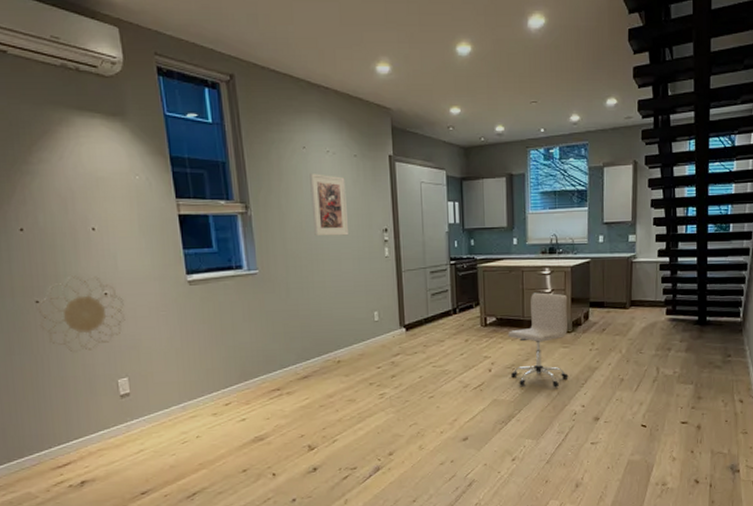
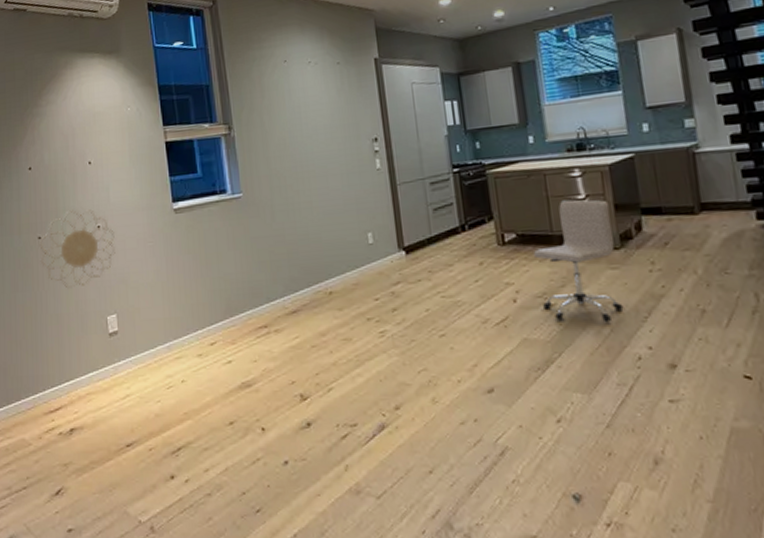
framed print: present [310,173,350,237] -> none [292,86,336,153]

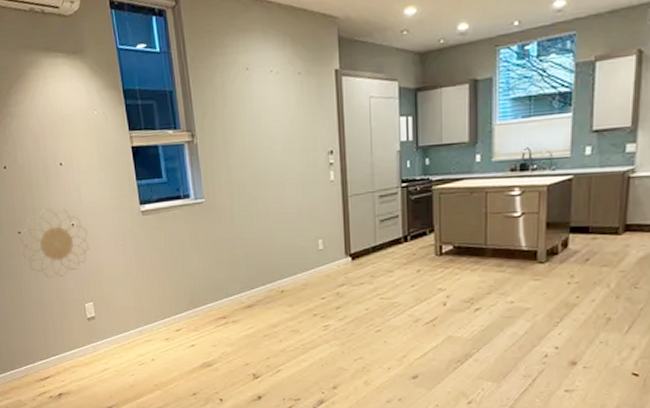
chair: present [533,199,624,323] -> none [466,216,542,326]

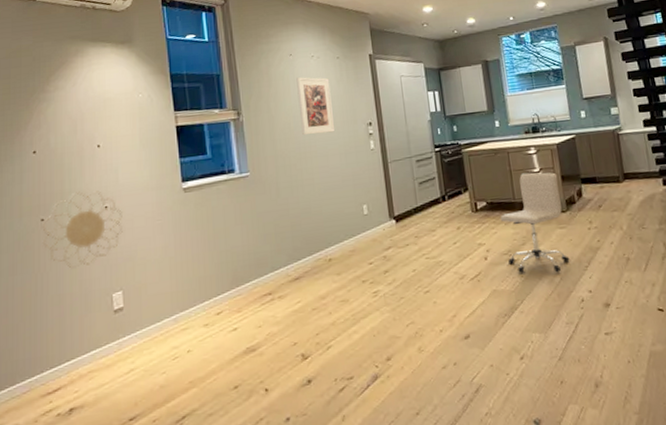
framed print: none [253,95,293,162] -> present [296,77,336,136]
chair: none [466,216,542,326] -> present [499,172,570,273]

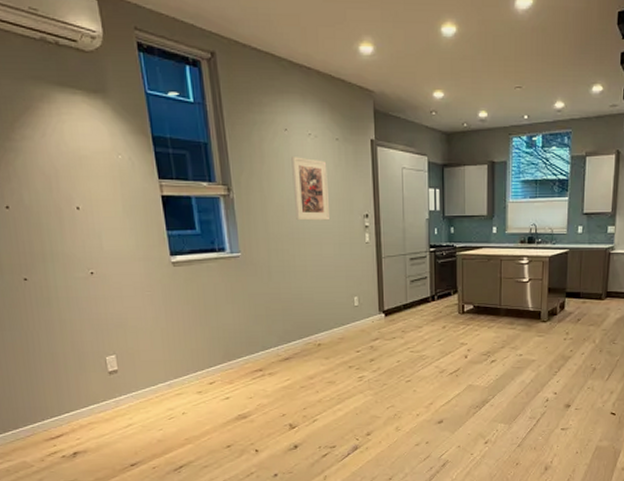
decorative wall piece: present [42,190,123,269] -> none [25,254,112,330]
chair: present [499,172,570,273] -> none [484,281,545,375]

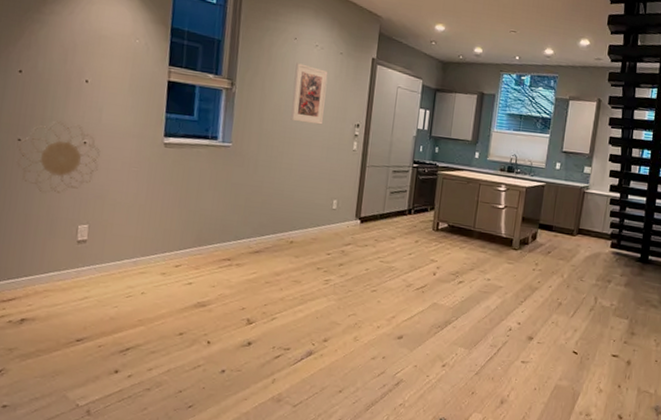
decorative wall piece: none [25,254,112,330] -> present [16,121,100,194]

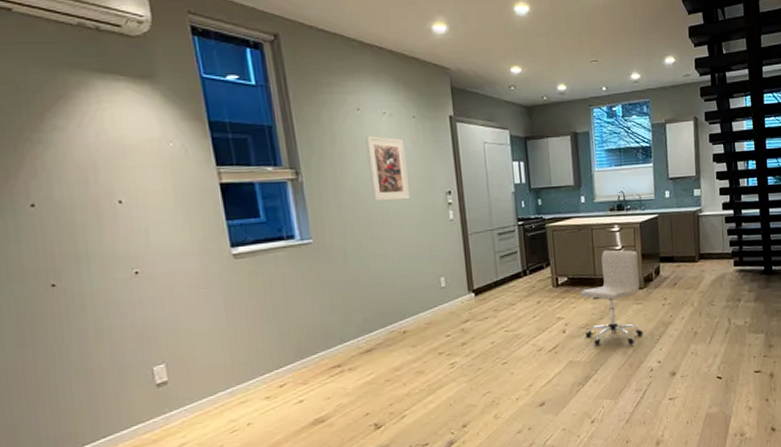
decorative wall piece: present [16,121,100,194] -> none [53,254,161,341]
chair: none [454,206,519,301] -> present [580,250,643,346]

